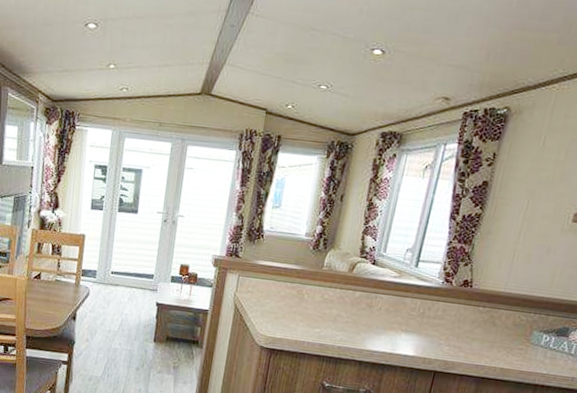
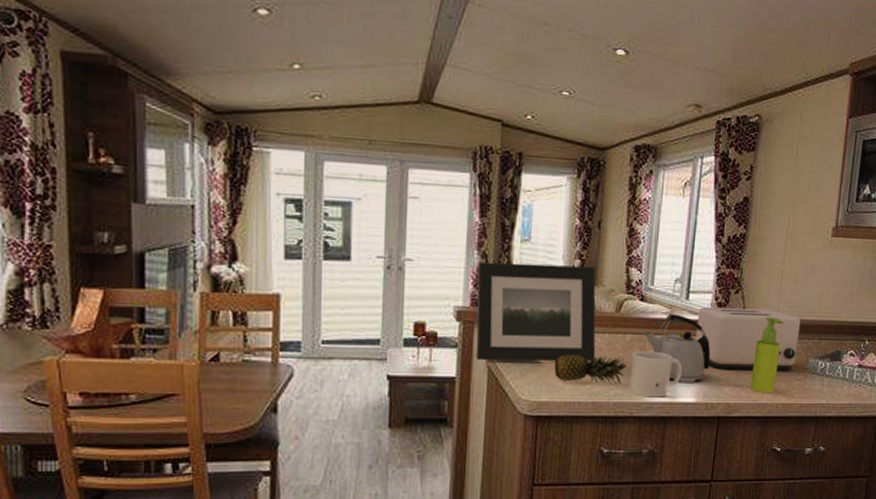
picture frame: none [226,221,335,310] -> present [475,261,596,362]
fruit: none [289,302,354,332] -> present [554,354,627,384]
mug: none [354,306,405,348] -> present [629,351,683,398]
kettle: none [373,278,434,339] -> present [645,314,711,384]
toaster: none [420,274,530,340] -> present [696,306,801,371]
soap dispenser: none [469,289,511,358] -> present [750,317,783,393]

